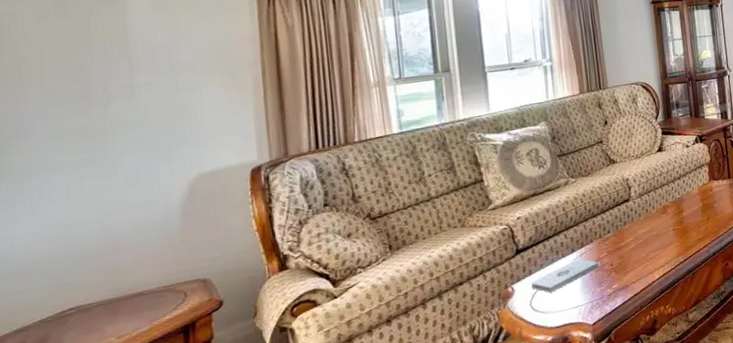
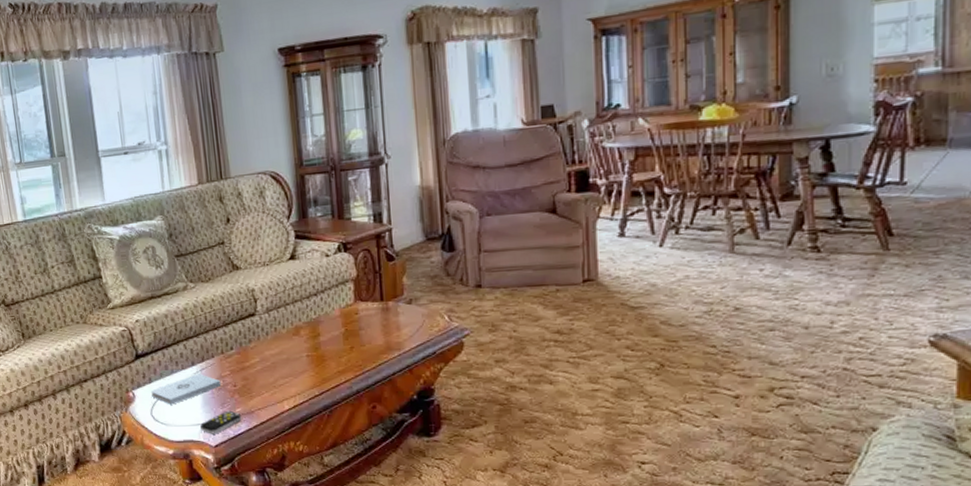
remote control: none [579,288,618,314] -> present [200,410,242,434]

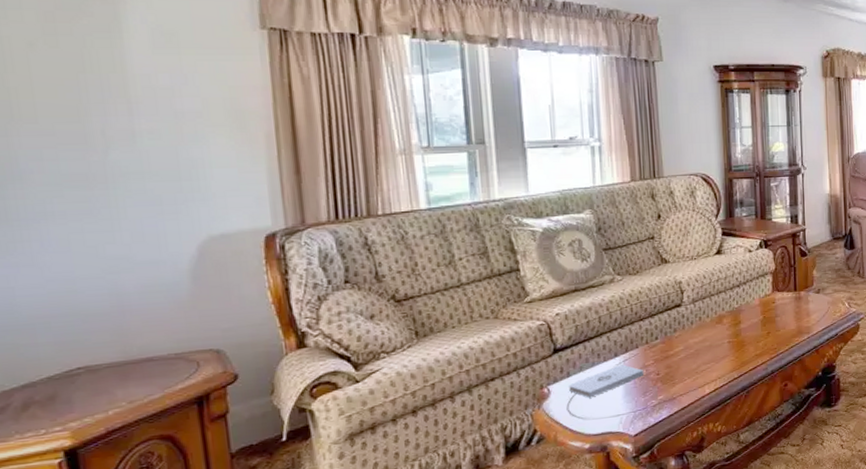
remote control: present [200,410,242,434] -> none [620,398,664,424]

